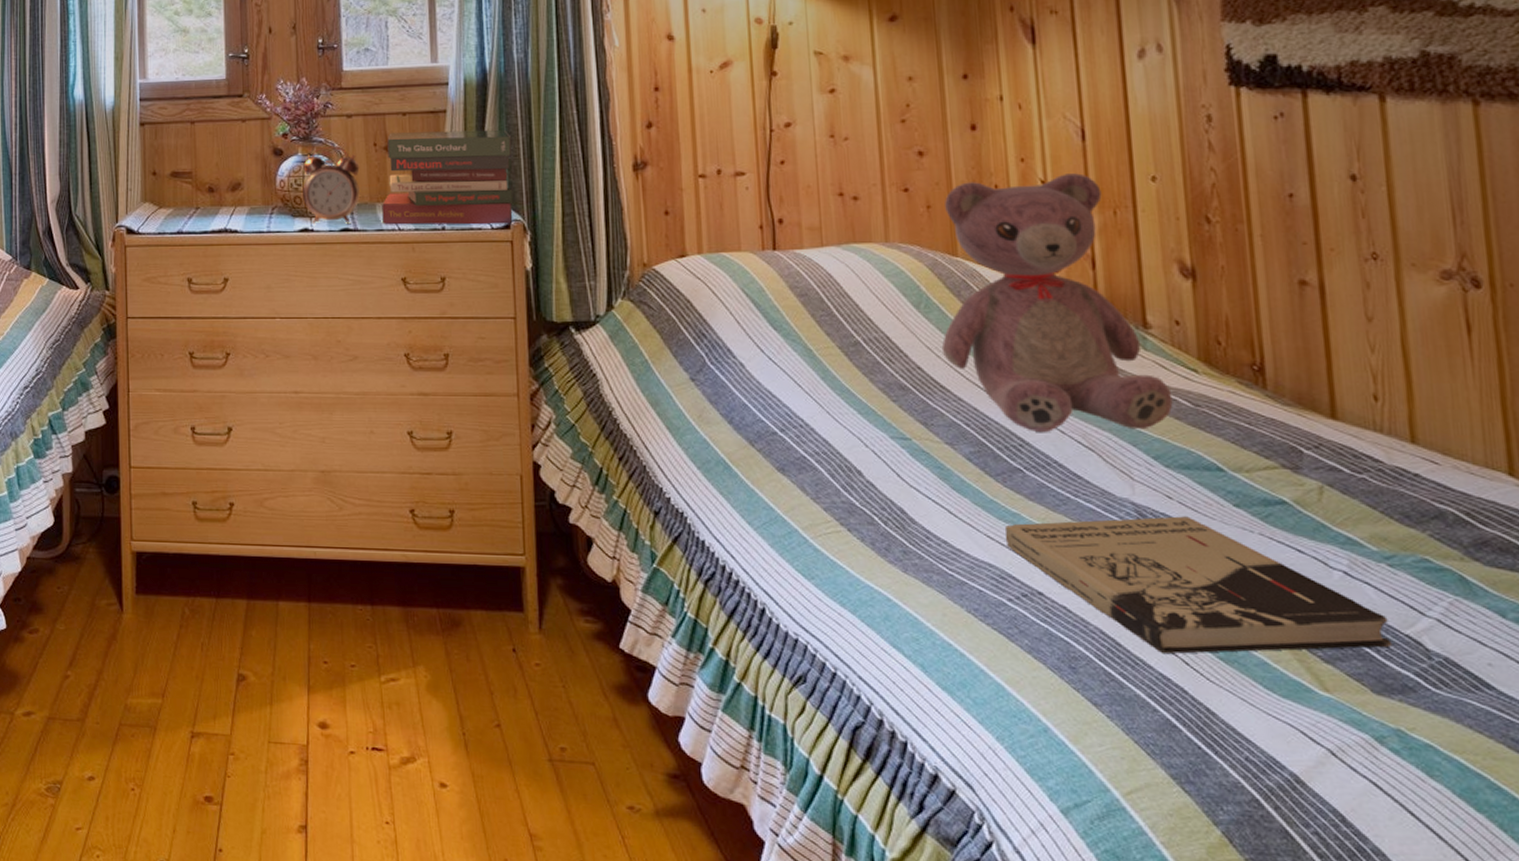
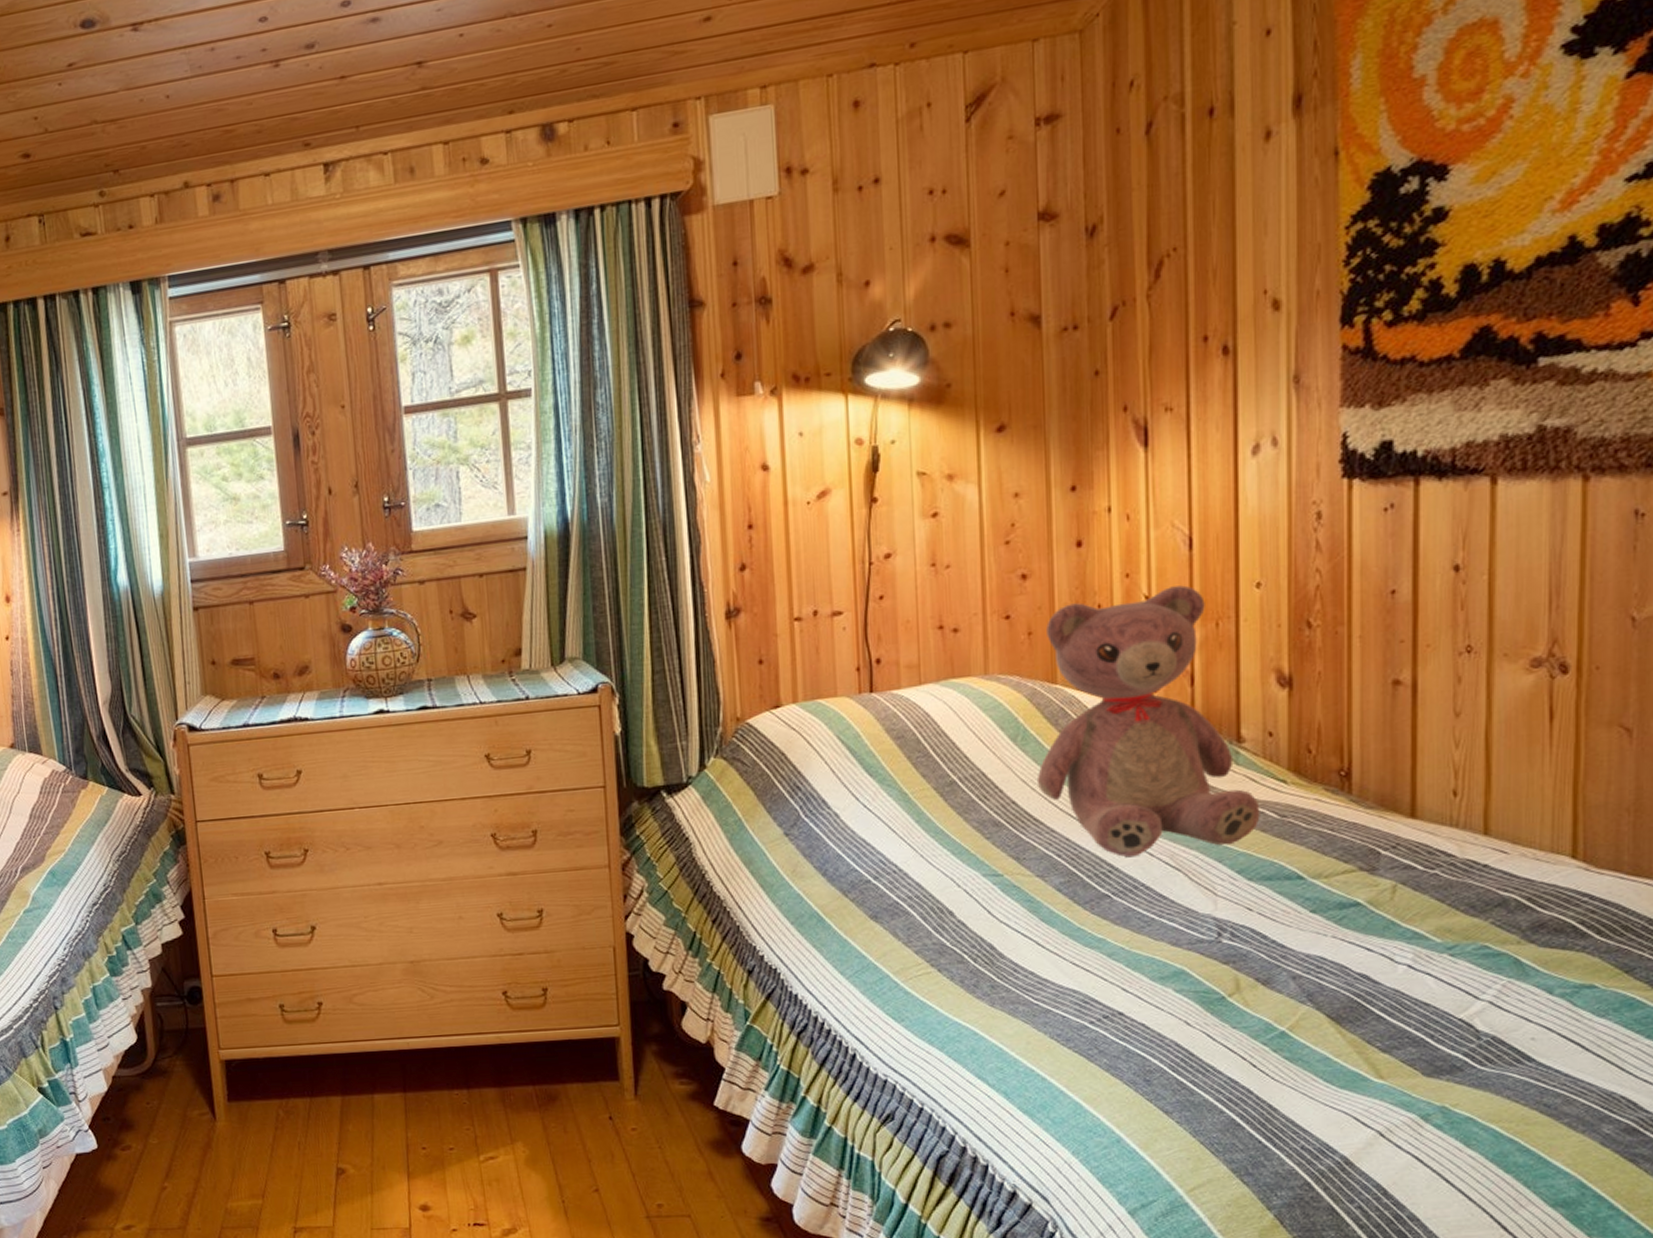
alarm clock: present [303,146,360,225] -> none [374,616,437,705]
books: present [382,129,514,225] -> none [461,584,601,698]
book: present [1004,516,1393,654] -> none [1090,926,1446,1058]

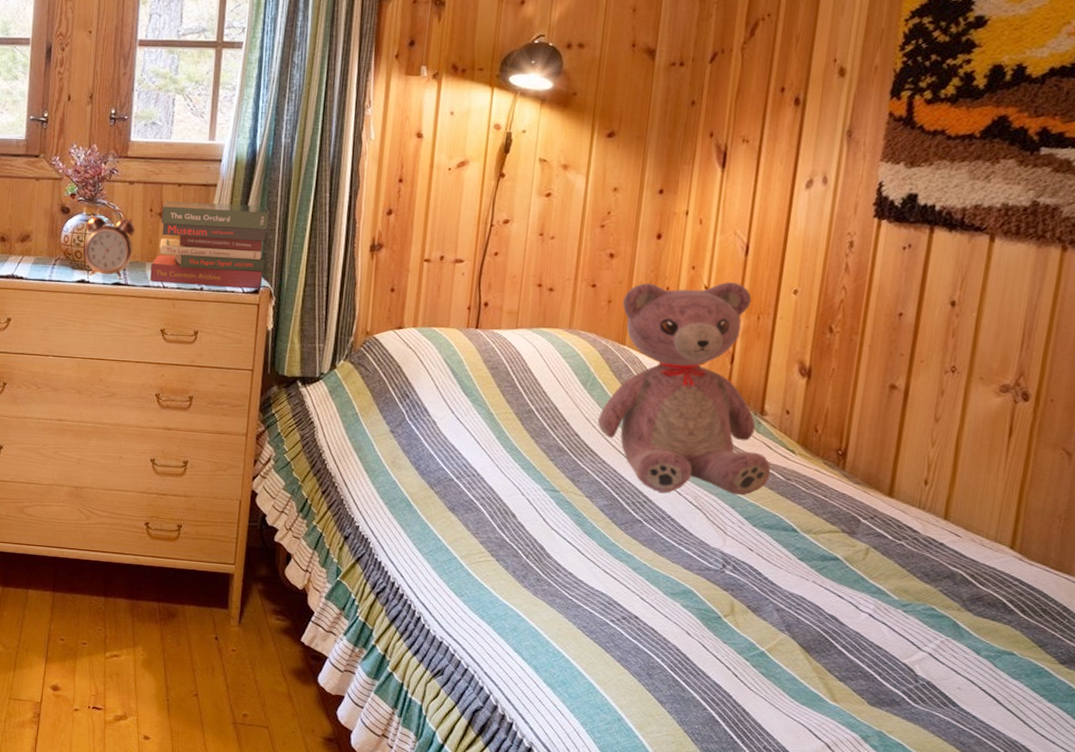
alarm clock: none [374,616,437,705] -> present [83,208,136,280]
books: none [461,584,601,698] -> present [150,201,271,290]

